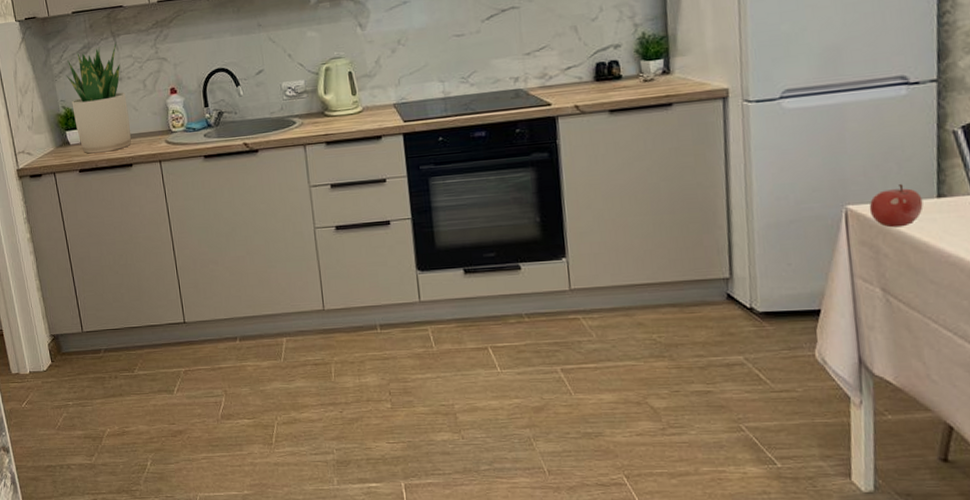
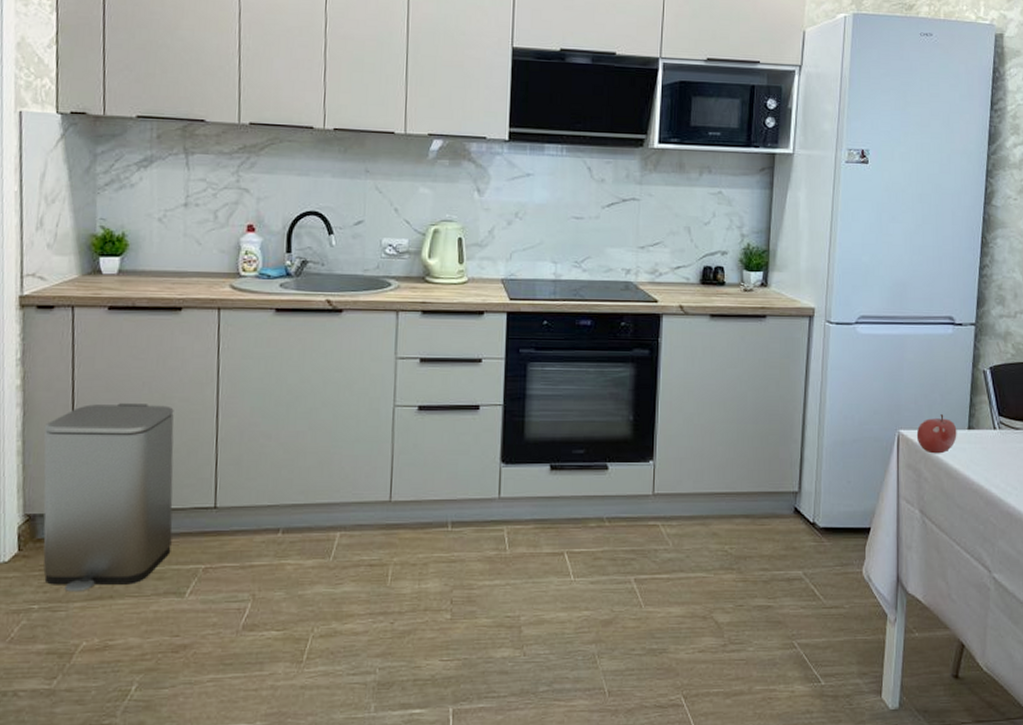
pedal bin: none [51,244,158,392] -> present [43,403,174,593]
planter: present [66,42,131,154] -> none [113,161,189,289]

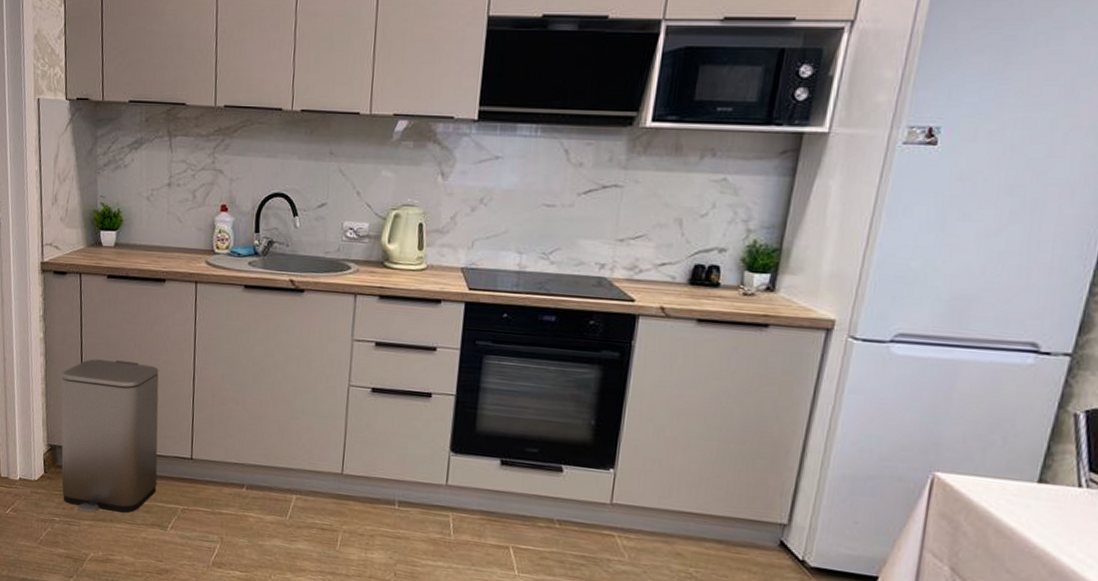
fruit: present [916,413,957,454] -> none [958,459,1021,507]

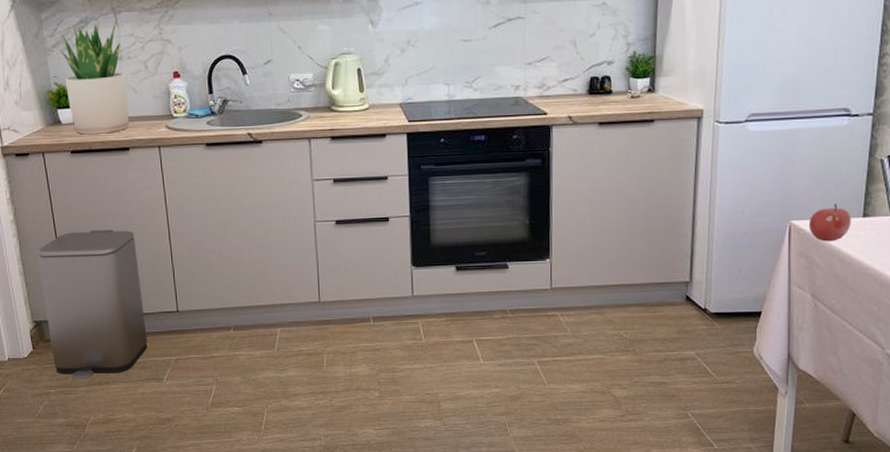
planter: none [110,143,172,262] -> present [59,19,129,135]
fruit: none [958,459,1021,507] -> present [808,203,851,242]

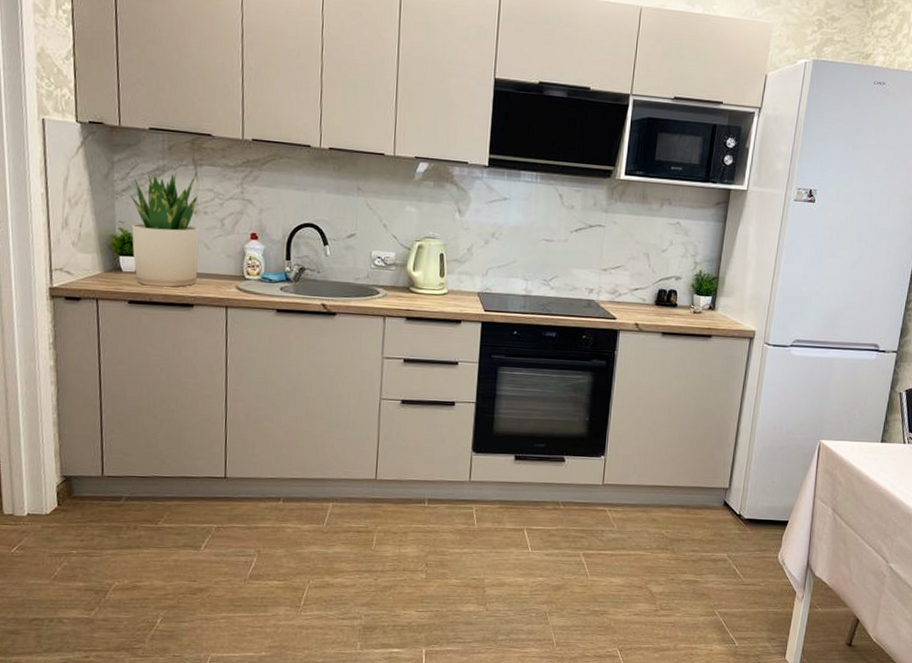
pedal bin: present [36,230,148,380] -> none [75,385,189,542]
fruit: present [808,203,851,242] -> none [835,427,871,462]

